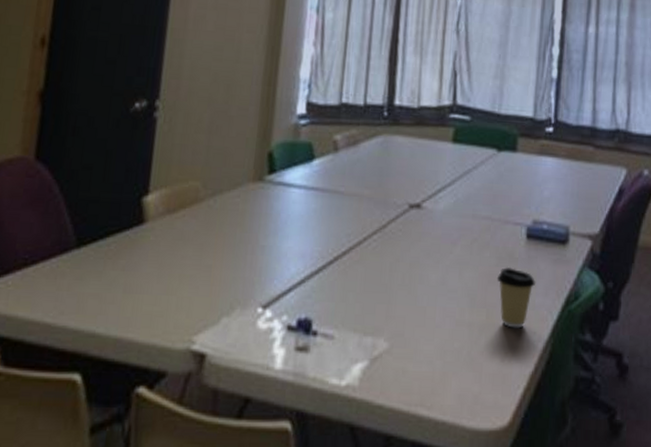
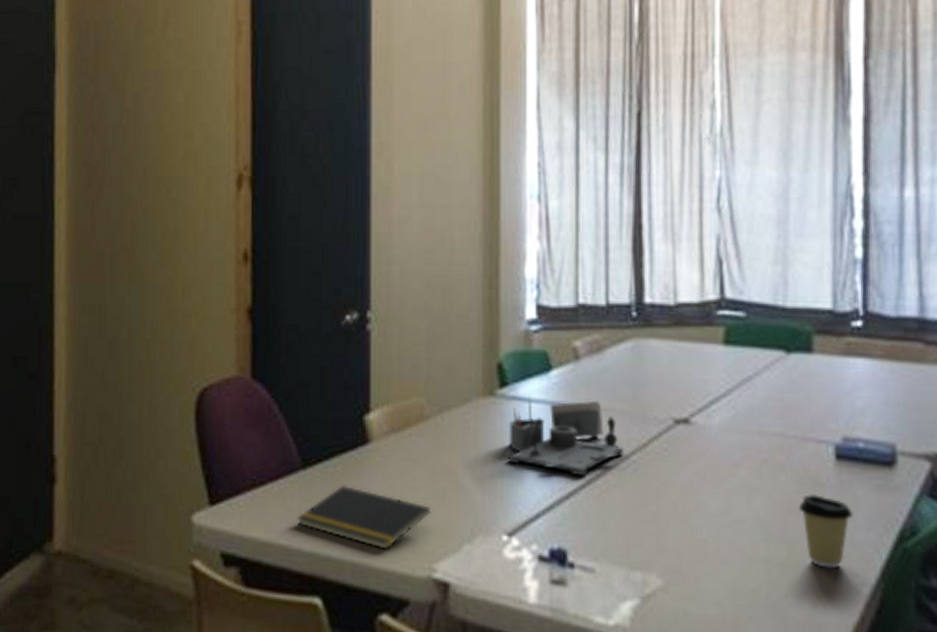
notepad: none [64,263,197,325] -> present [296,484,432,550]
desk organizer: none [269,181,368,254] -> present [508,395,625,476]

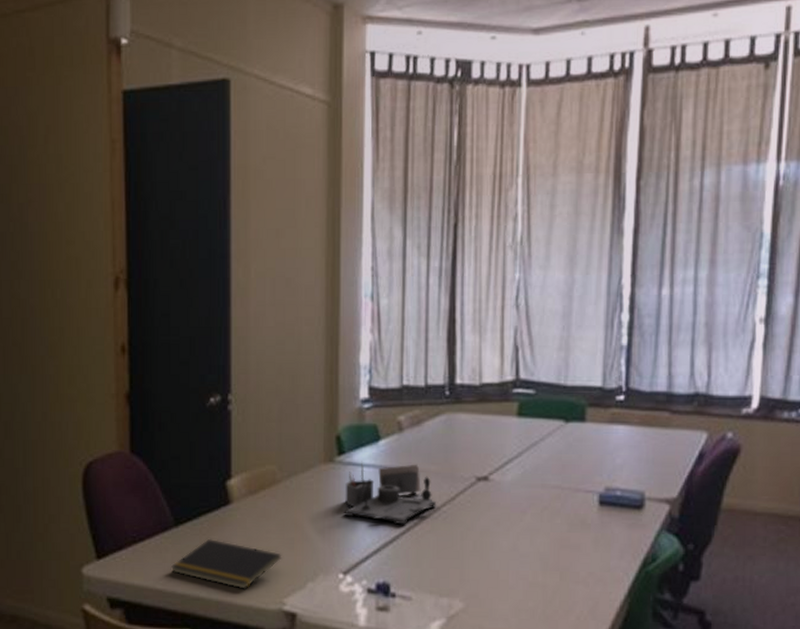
coffee cup: present [798,494,854,569] -> none [569,533,611,589]

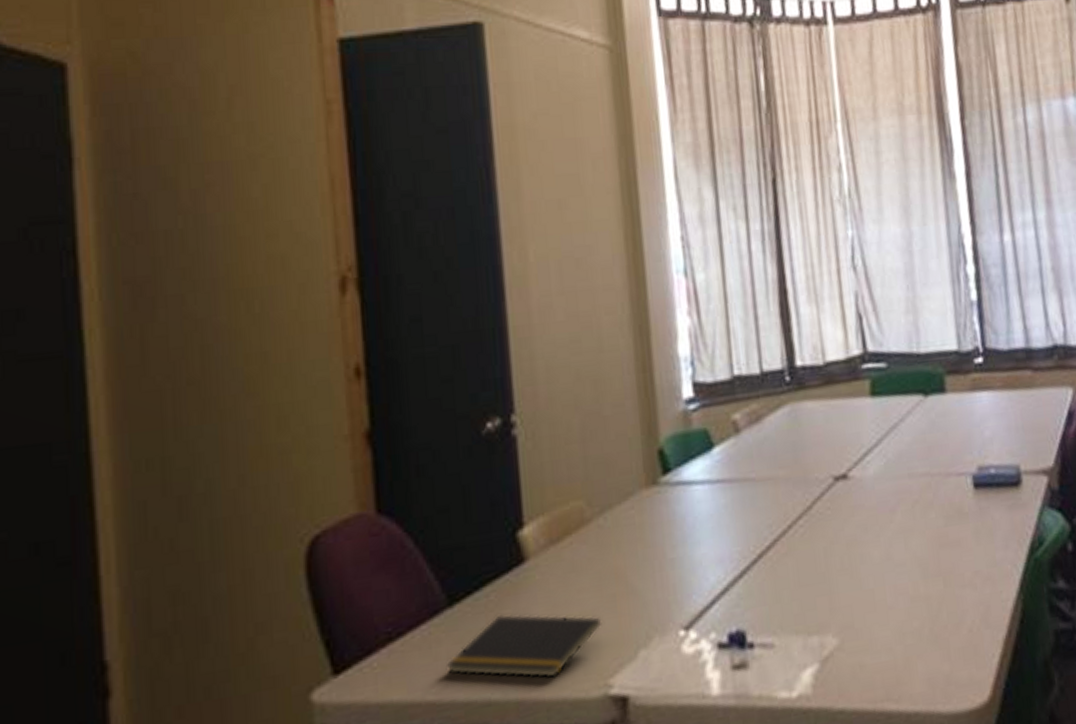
desk organizer: present [344,461,437,525] -> none [675,471,791,552]

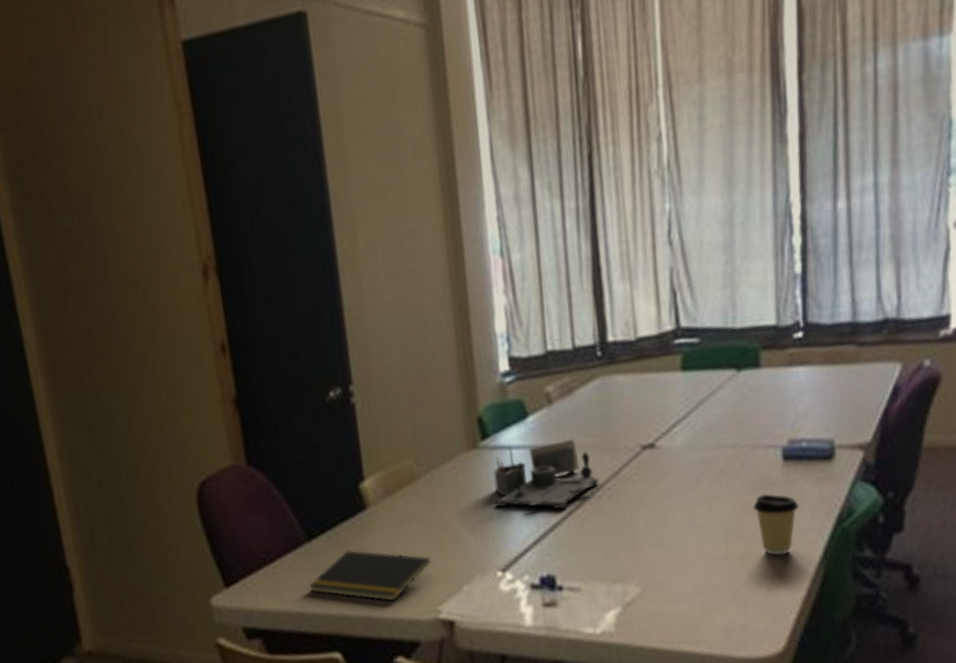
desk organizer: none [675,471,791,552] -> present [493,438,600,510]
coffee cup: none [948,524,993,592] -> present [752,493,800,556]

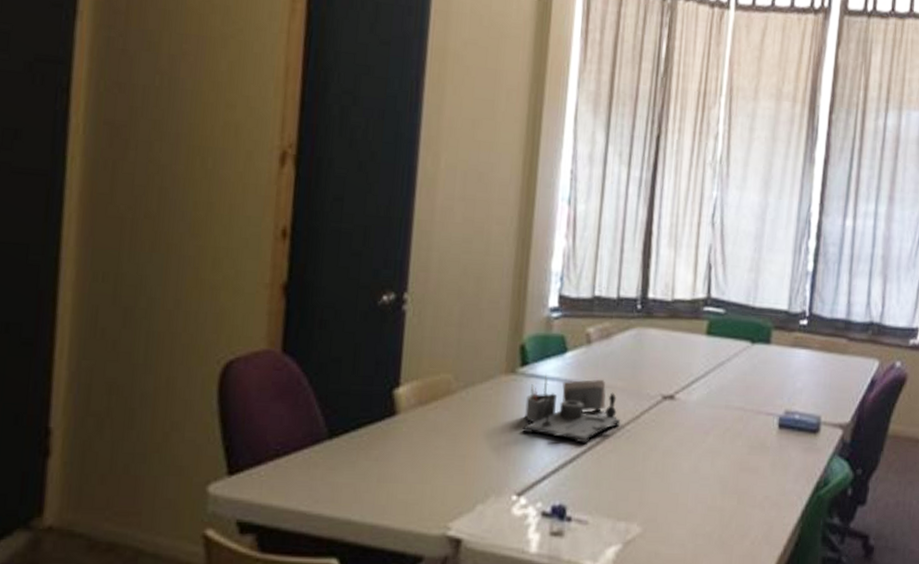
notepad: present [308,549,432,601] -> none [318,453,451,512]
coffee cup: present [752,493,800,556] -> none [748,456,787,513]

